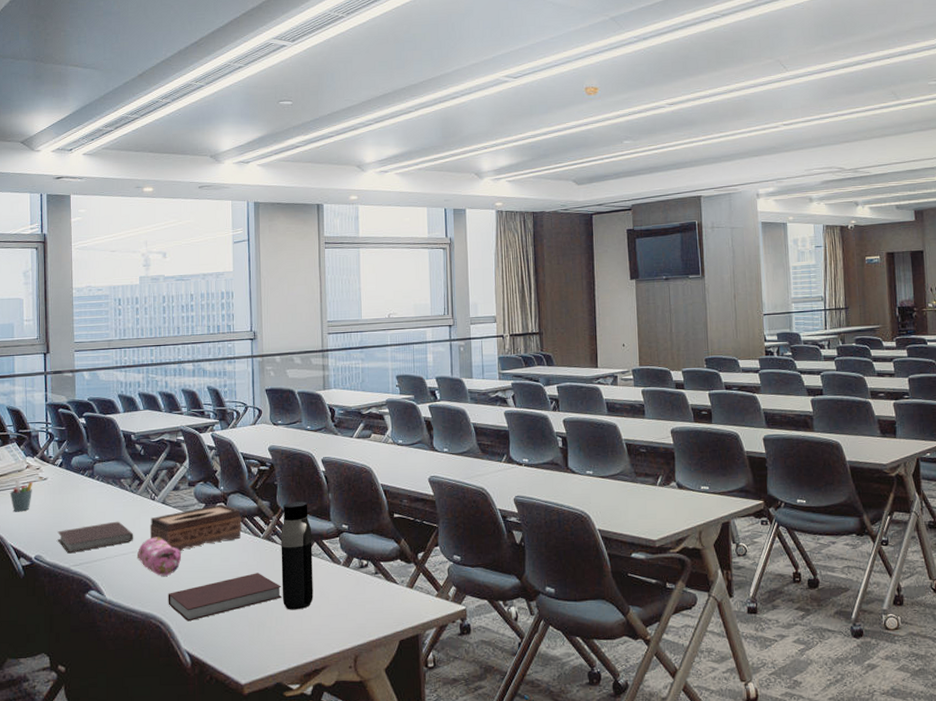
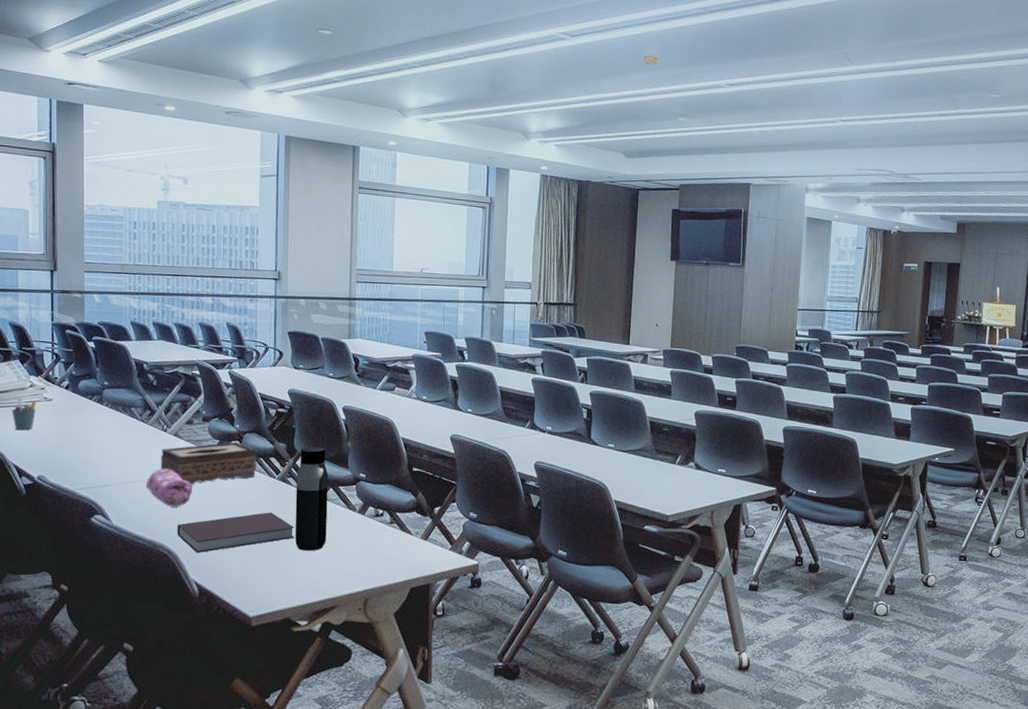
notebook: present [57,521,134,554] -> none [62,449,144,477]

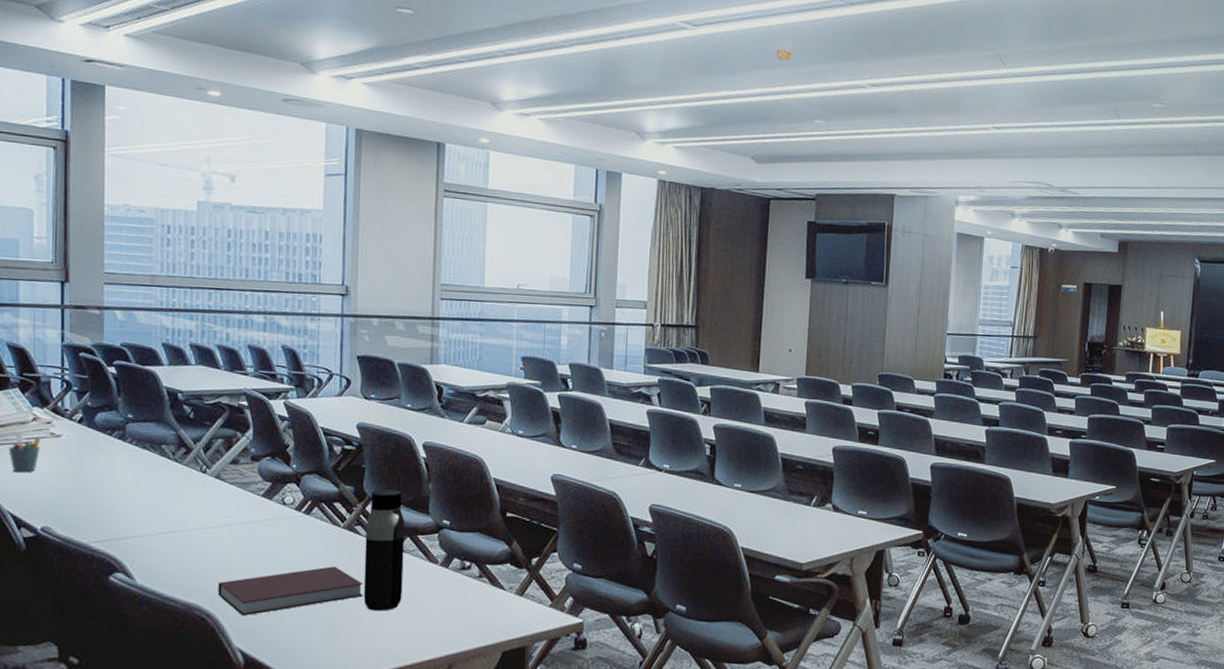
pencil case: present [147,468,193,507] -> none [180,516,239,562]
tissue box: present [160,442,257,484] -> none [197,485,317,535]

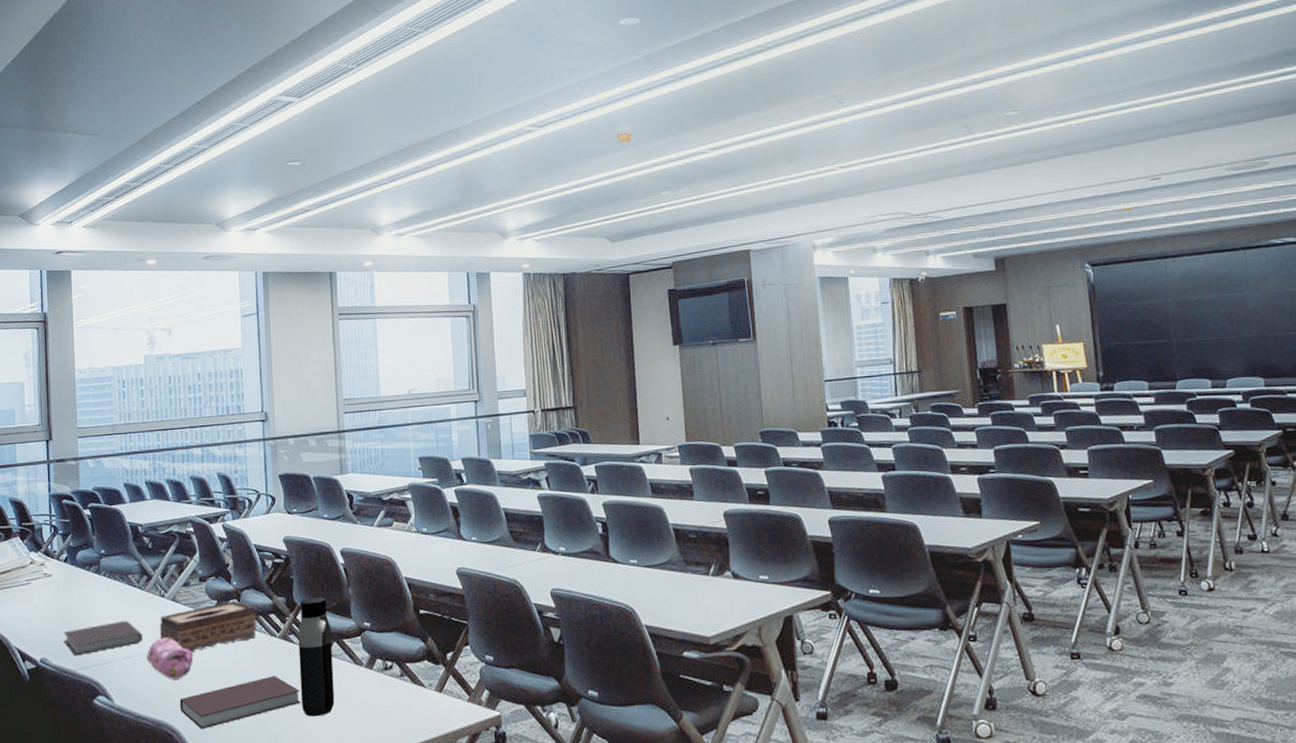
pen holder: present [8,433,42,473] -> none [13,576,38,612]
notebook: none [73,494,177,528] -> present [63,620,143,656]
pencil case: none [180,516,239,562] -> present [147,637,194,680]
tissue box: none [197,485,317,535] -> present [159,601,256,652]

